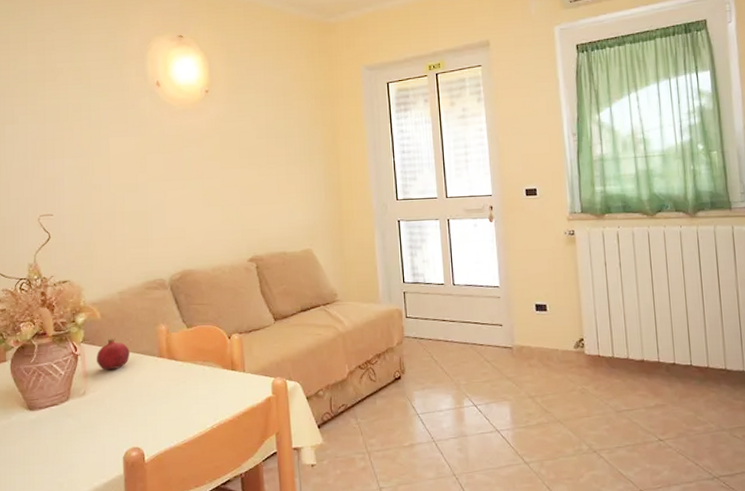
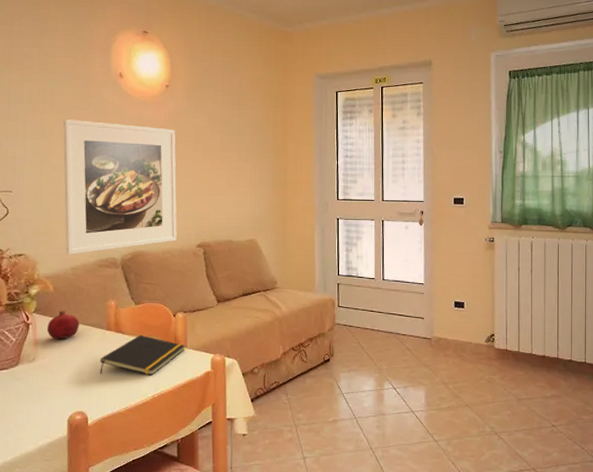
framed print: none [102,134,227,279] -> present [63,119,177,255]
notepad: none [154,361,243,405] -> present [100,335,186,375]

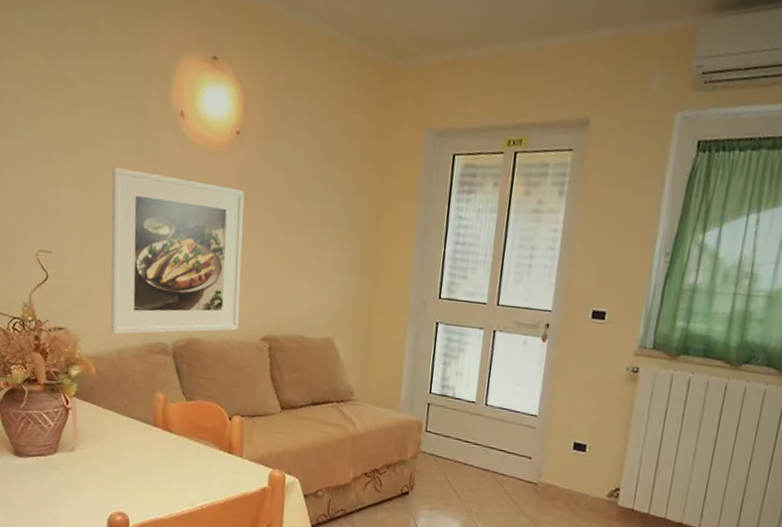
fruit: present [47,311,79,340] -> none [88,398,123,431]
notepad: present [100,335,186,375] -> none [144,436,241,484]

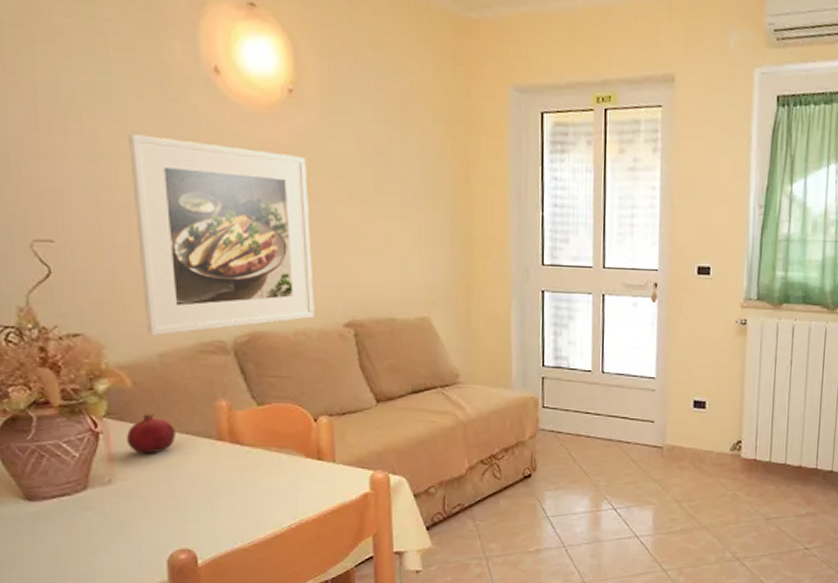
fruit: none [88,398,123,431] -> present [127,414,175,454]

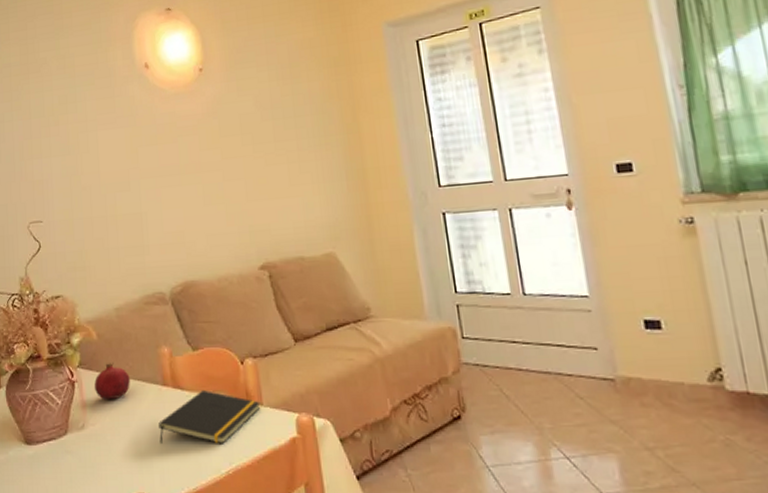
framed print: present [129,134,314,336] -> none [89,122,234,293]
notepad: none [210,447,333,500] -> present [159,390,261,444]

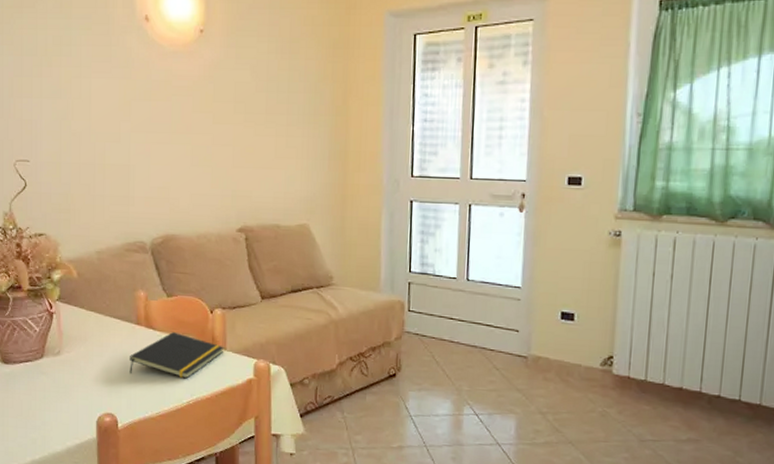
fruit: present [95,363,130,400] -> none [72,300,106,332]

